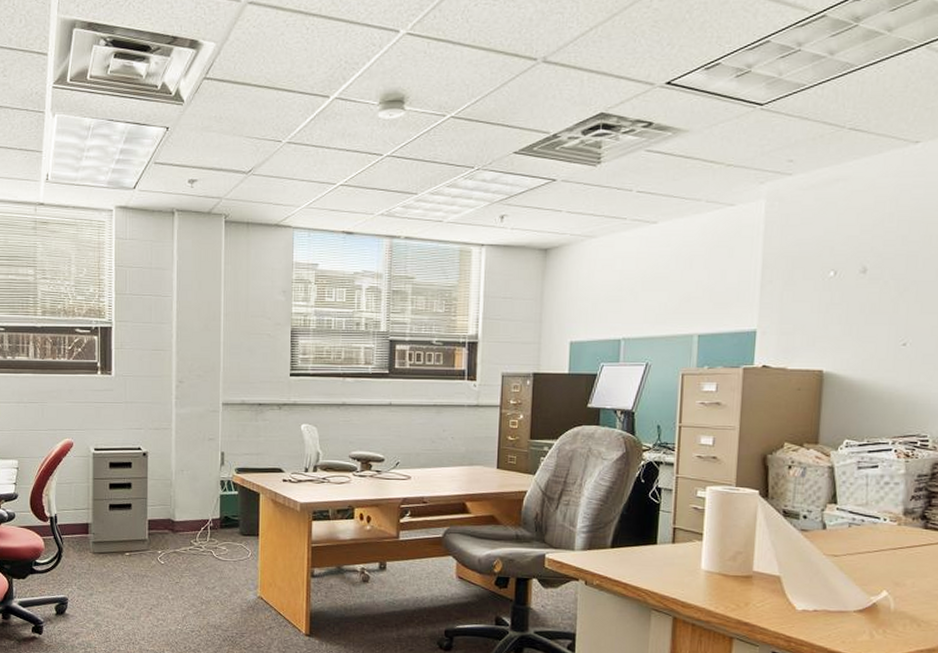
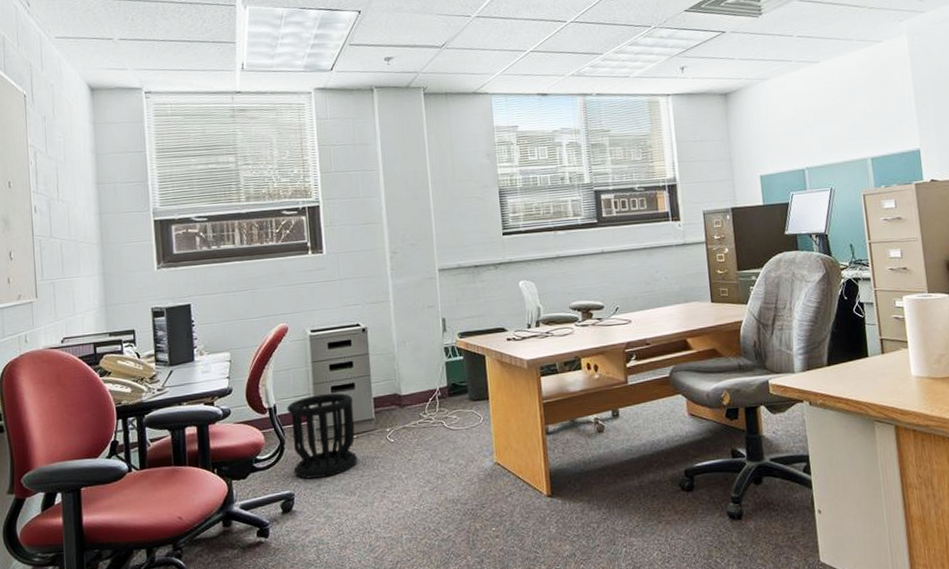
wastebasket: none [66,510,129,588] -> present [286,393,359,479]

